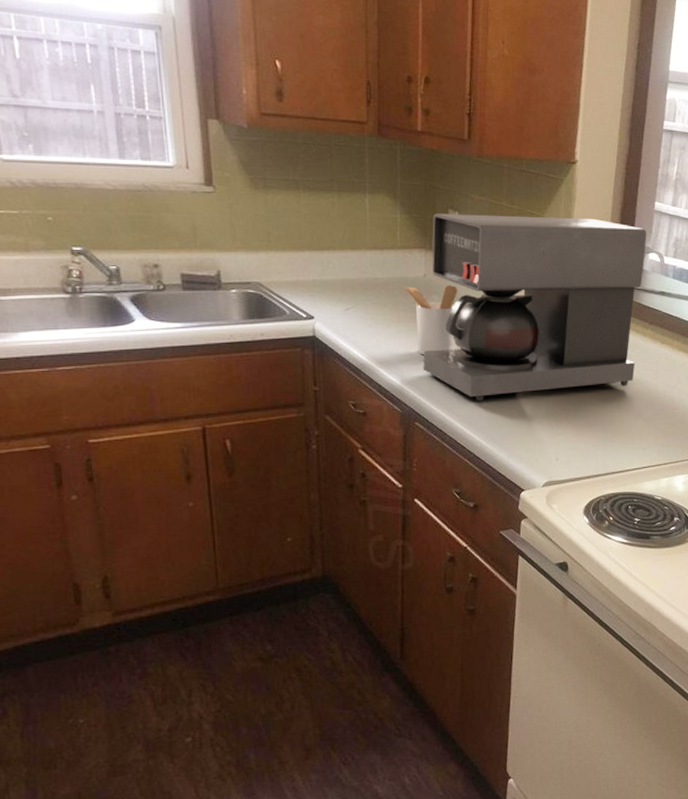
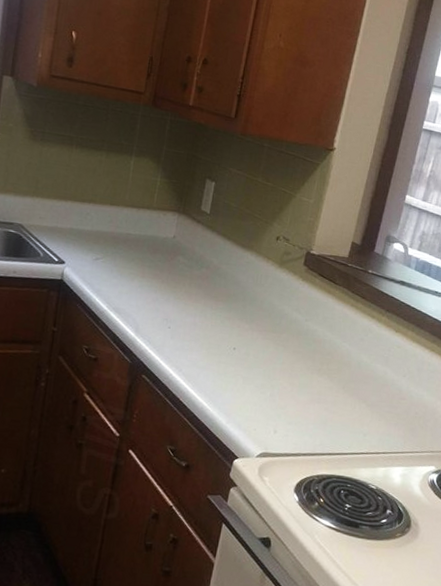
utensil holder: present [403,284,458,354] -> none [152,244,204,311]
coffee maker: present [423,213,647,402] -> none [158,181,395,370]

